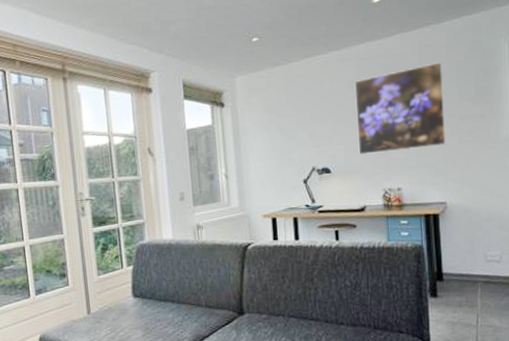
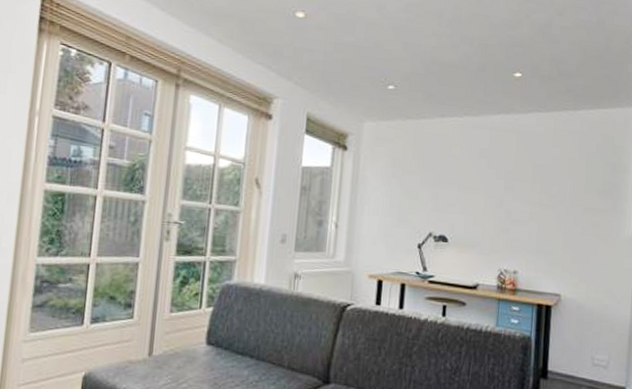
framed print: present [354,62,447,156] -> none [479,149,574,235]

